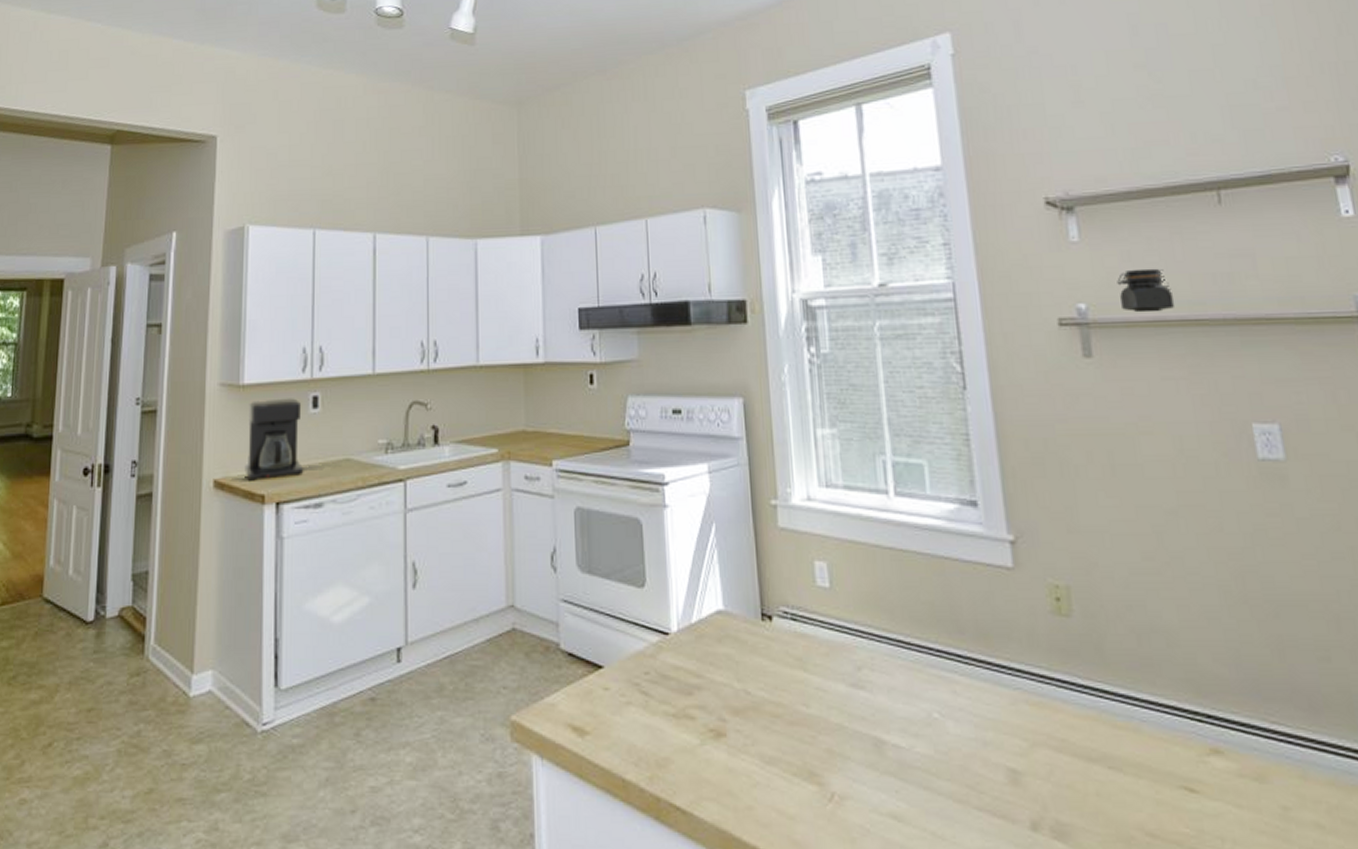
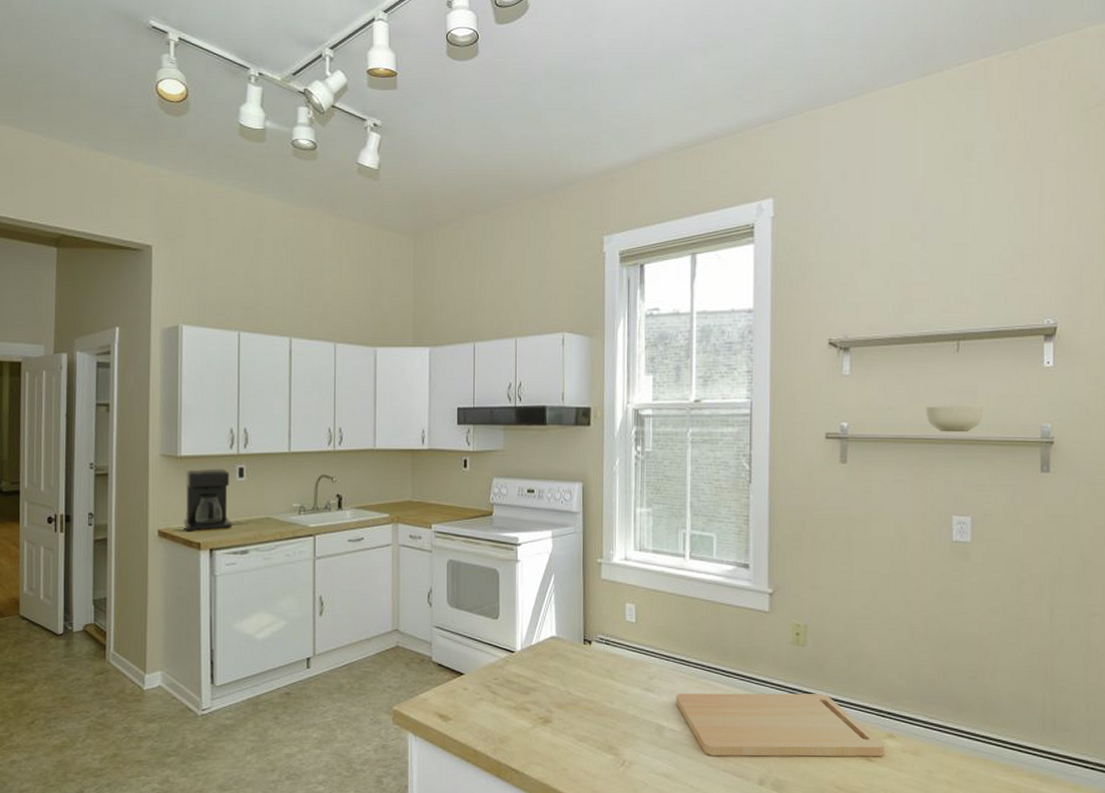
cutting board: none [896,688,1212,786] -> present [675,693,884,757]
jar: present [1117,268,1176,313] -> none [873,398,913,432]
bowl: none [1189,274,1271,310] -> present [926,406,984,433]

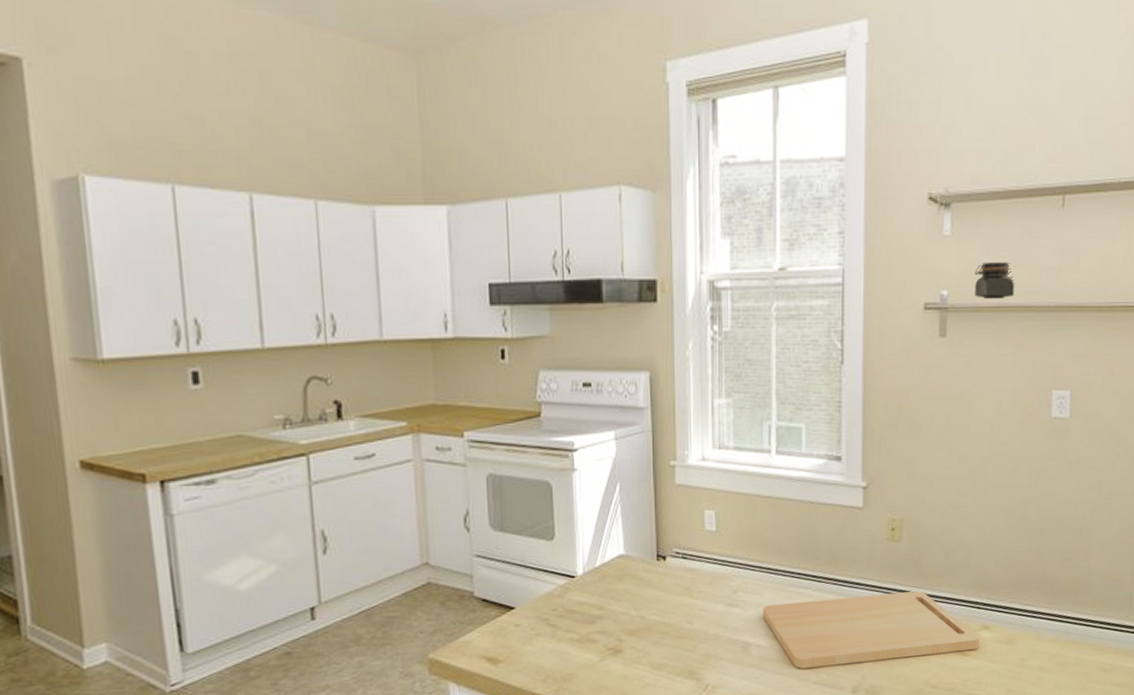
coffee maker: present [183,468,232,532] -> none [112,374,190,460]
jar: none [873,398,913,432] -> present [974,261,1016,300]
bowl: present [926,406,984,433] -> none [1029,269,1087,299]

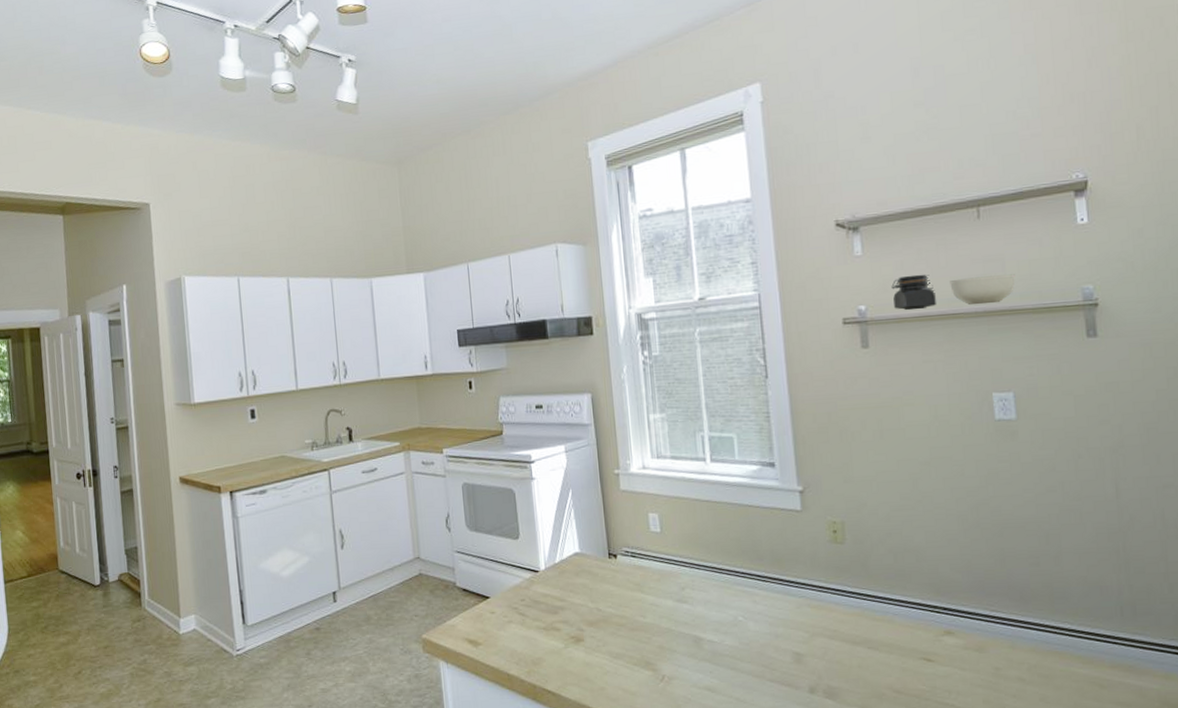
cutting board: present [762,591,979,669] -> none [711,593,944,665]
bowl: none [1029,269,1087,299] -> present [950,274,1016,306]

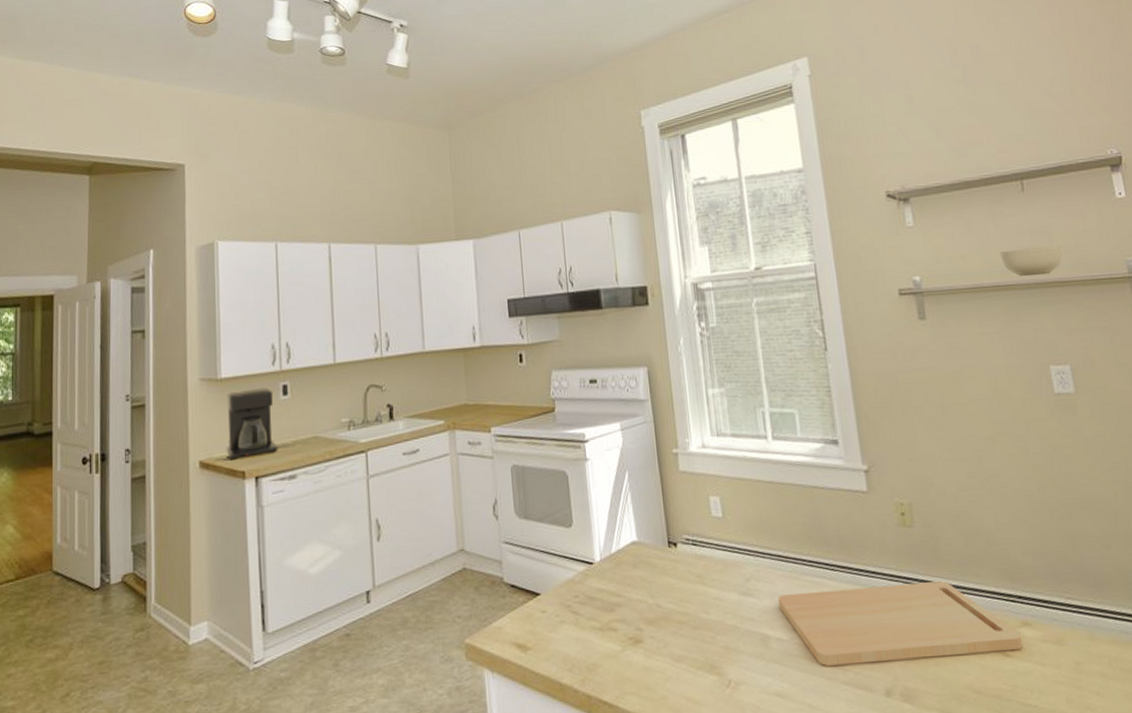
coffee maker: none [200,412,249,476] -> present [226,387,278,460]
cutting board: none [711,593,944,665] -> present [778,581,1023,666]
jar: present [891,274,937,311] -> none [944,245,990,282]

